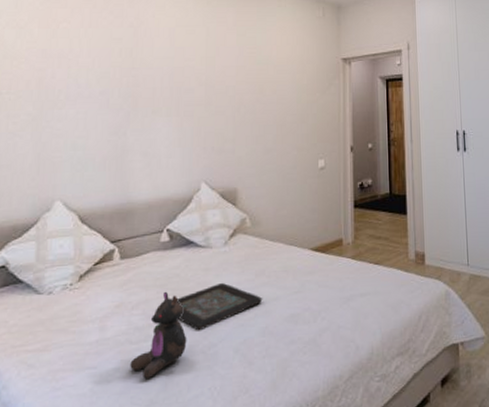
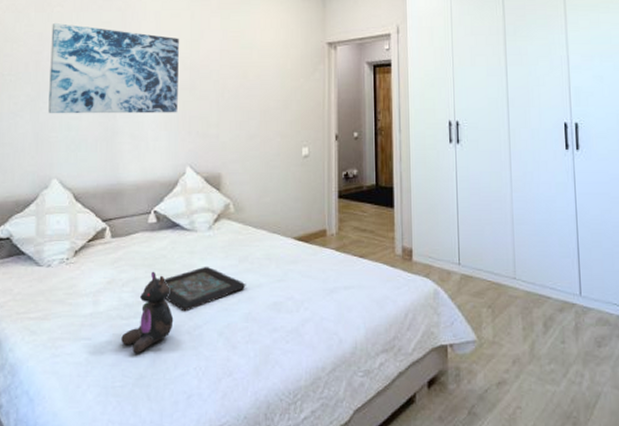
wall art: none [52,38,194,133] -> present [48,22,179,114]

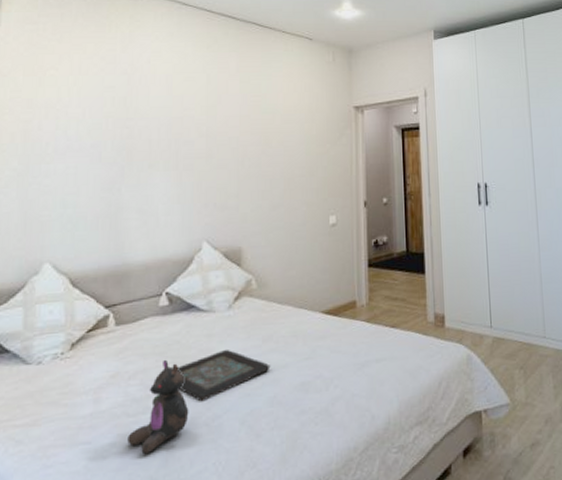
wall art: present [48,22,179,114] -> none [39,87,193,190]

